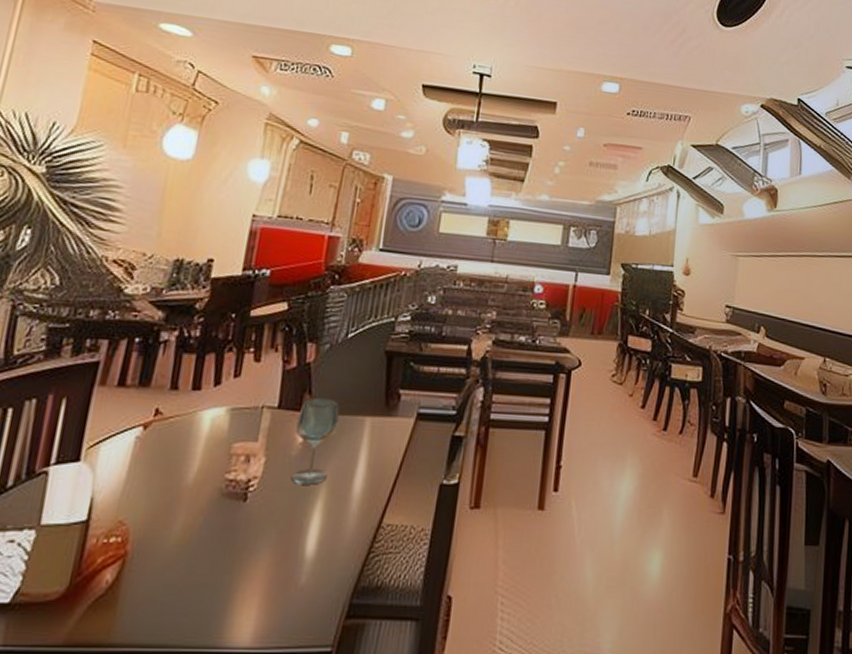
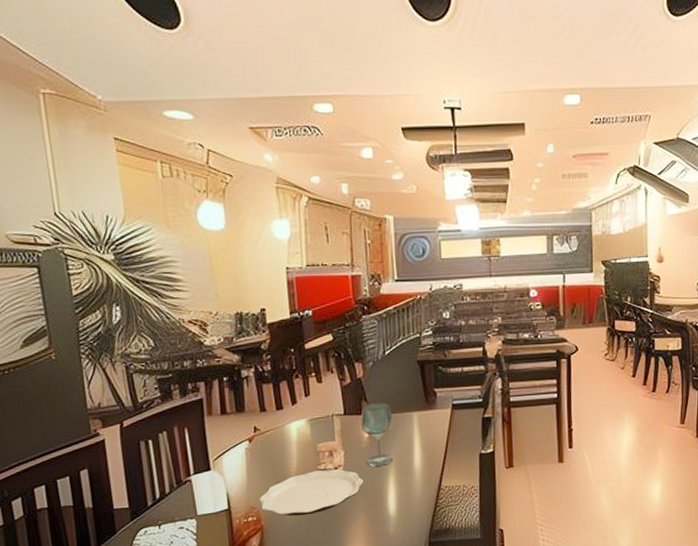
plate: none [133,480,282,543] -> present [259,469,364,516]

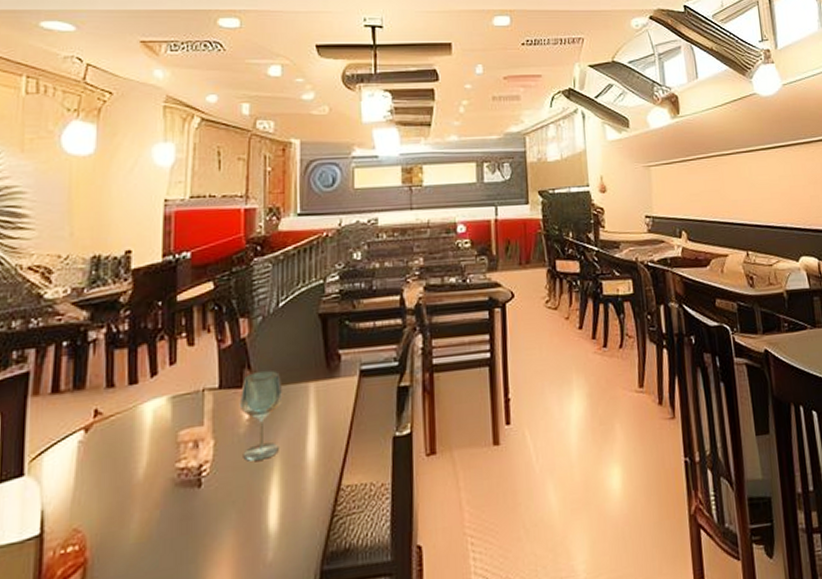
plate: present [259,469,364,516] -> none [87,466,237,542]

